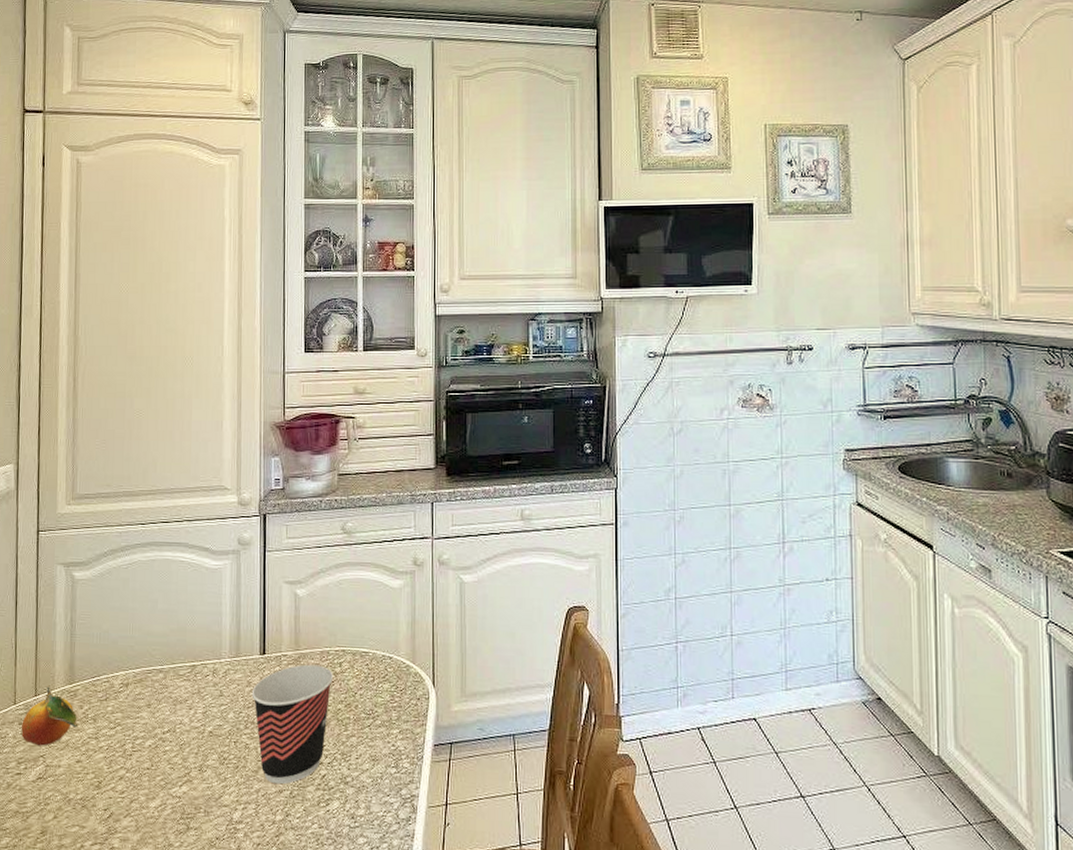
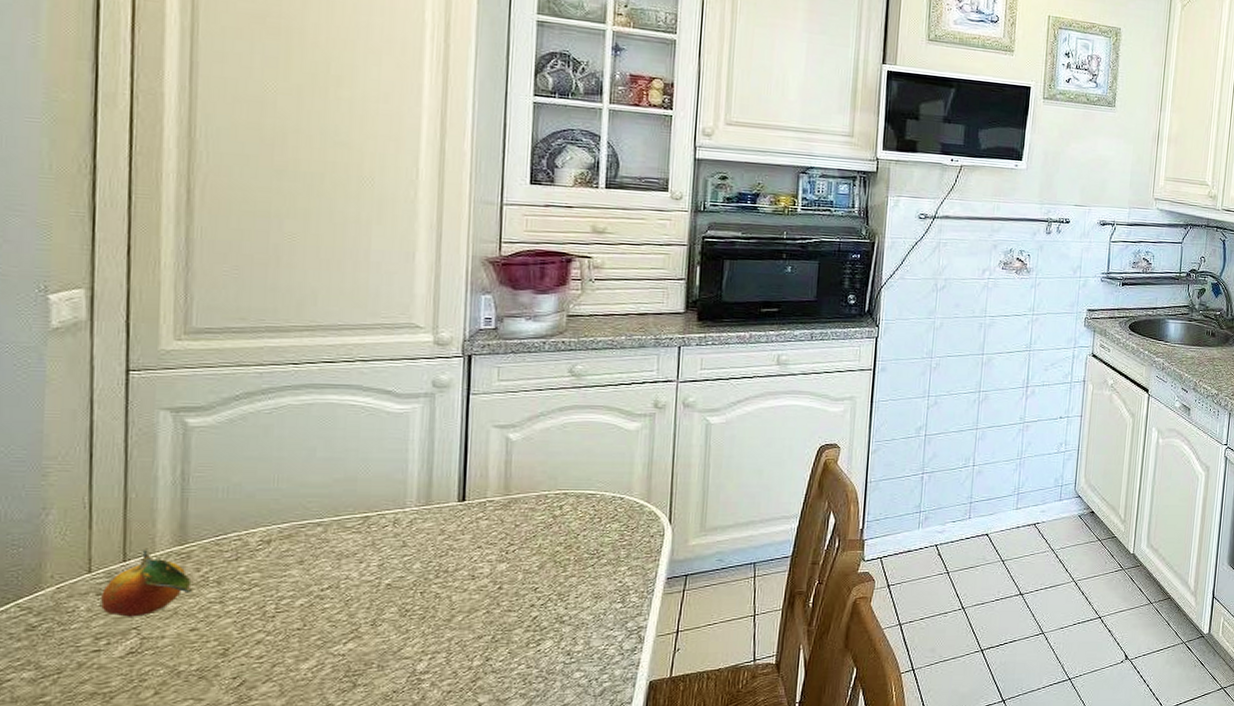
cup: present [251,664,334,785] -> none [445,509,552,631]

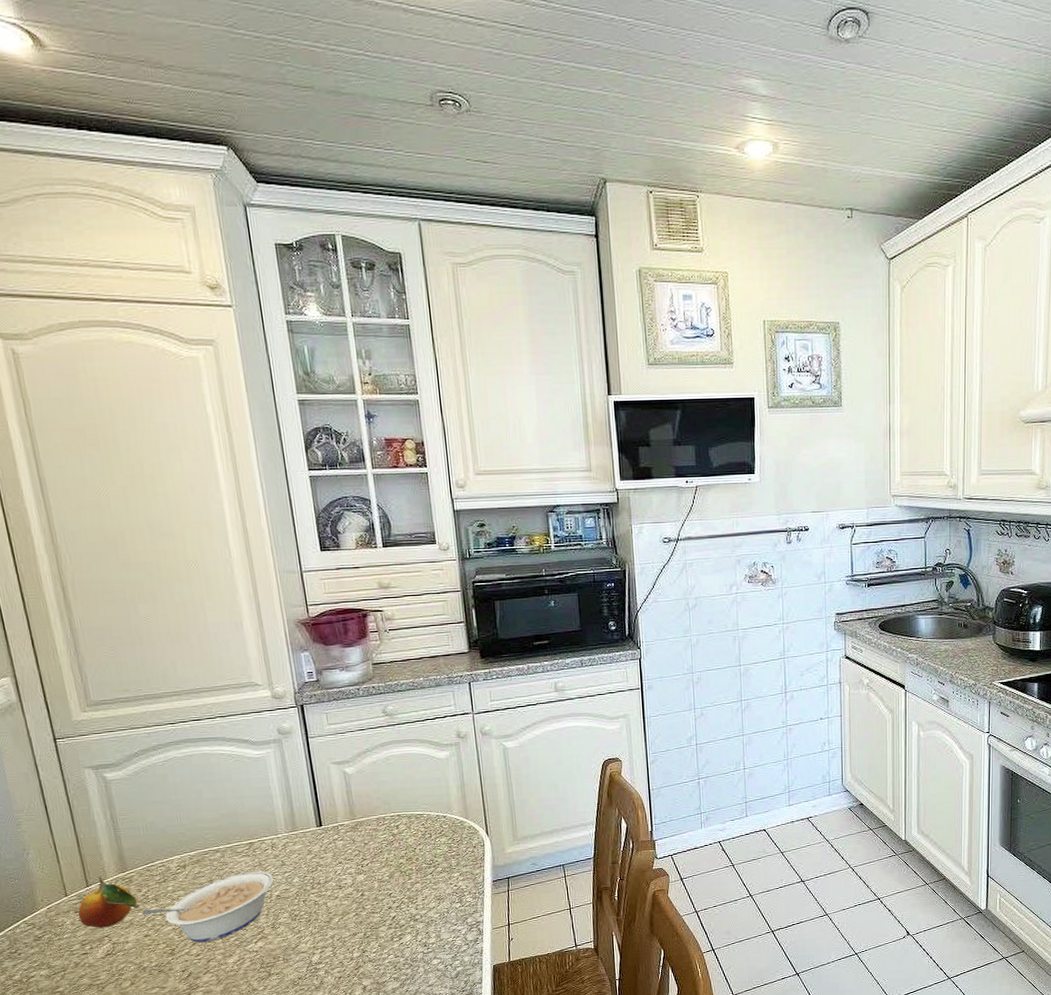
legume: none [193,553,388,641] -> present [141,871,274,943]

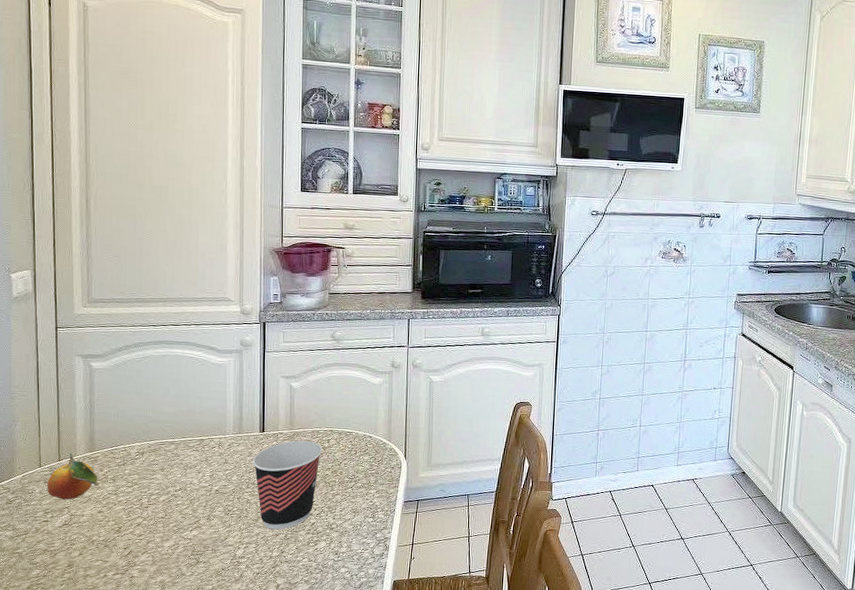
legume: present [141,871,274,943] -> none [99,465,216,525]
cup: none [313,829,392,930] -> present [252,440,323,530]

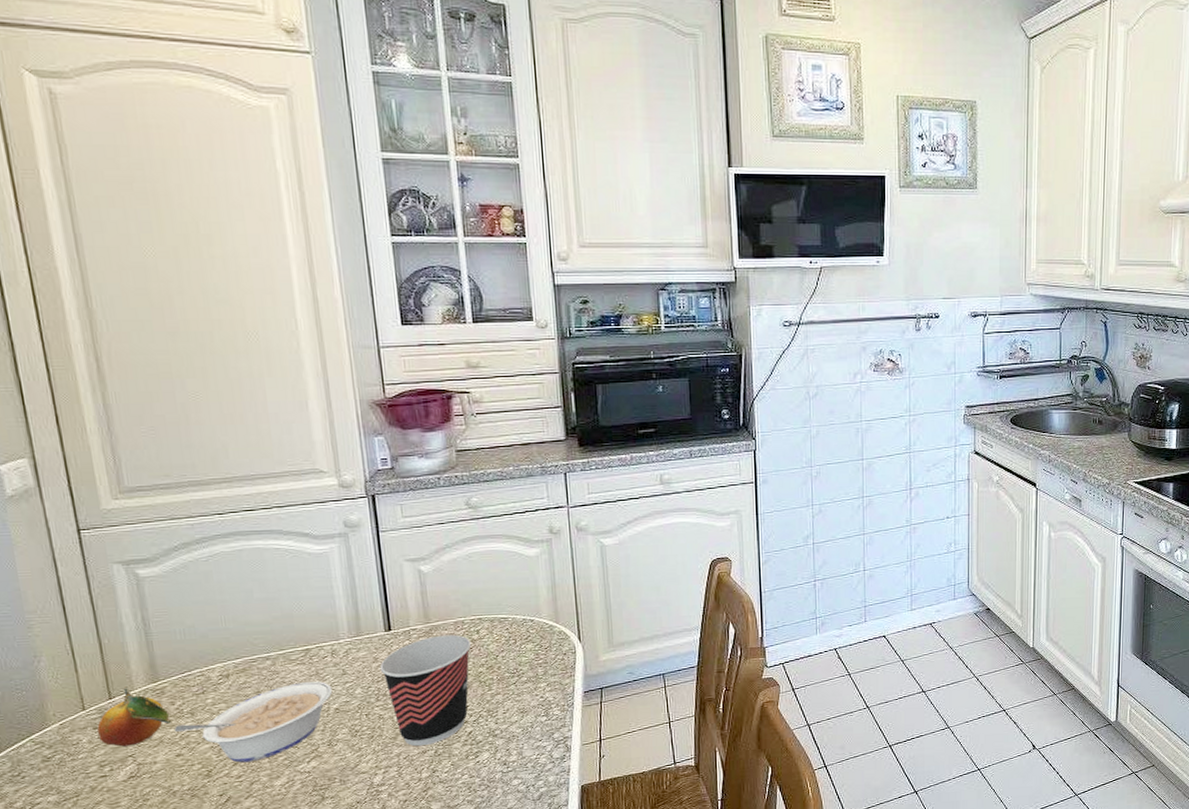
legume: none [99,465,216,525] -> present [173,681,333,763]

